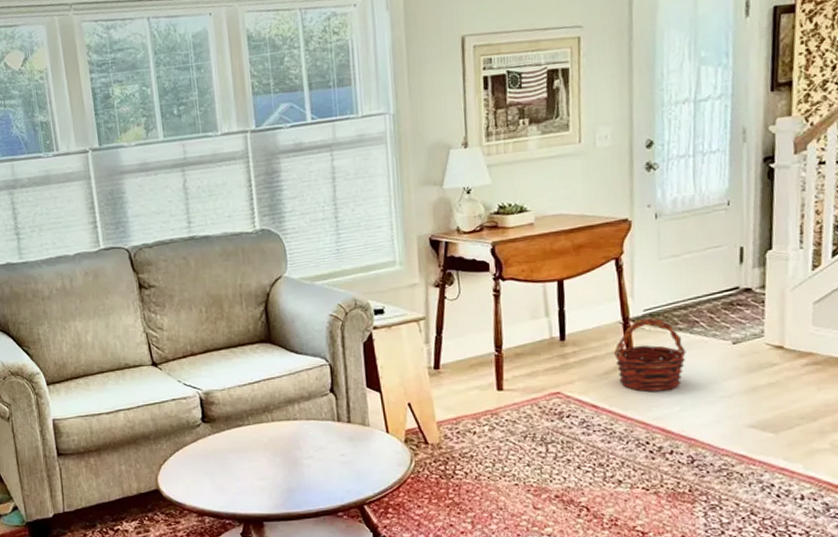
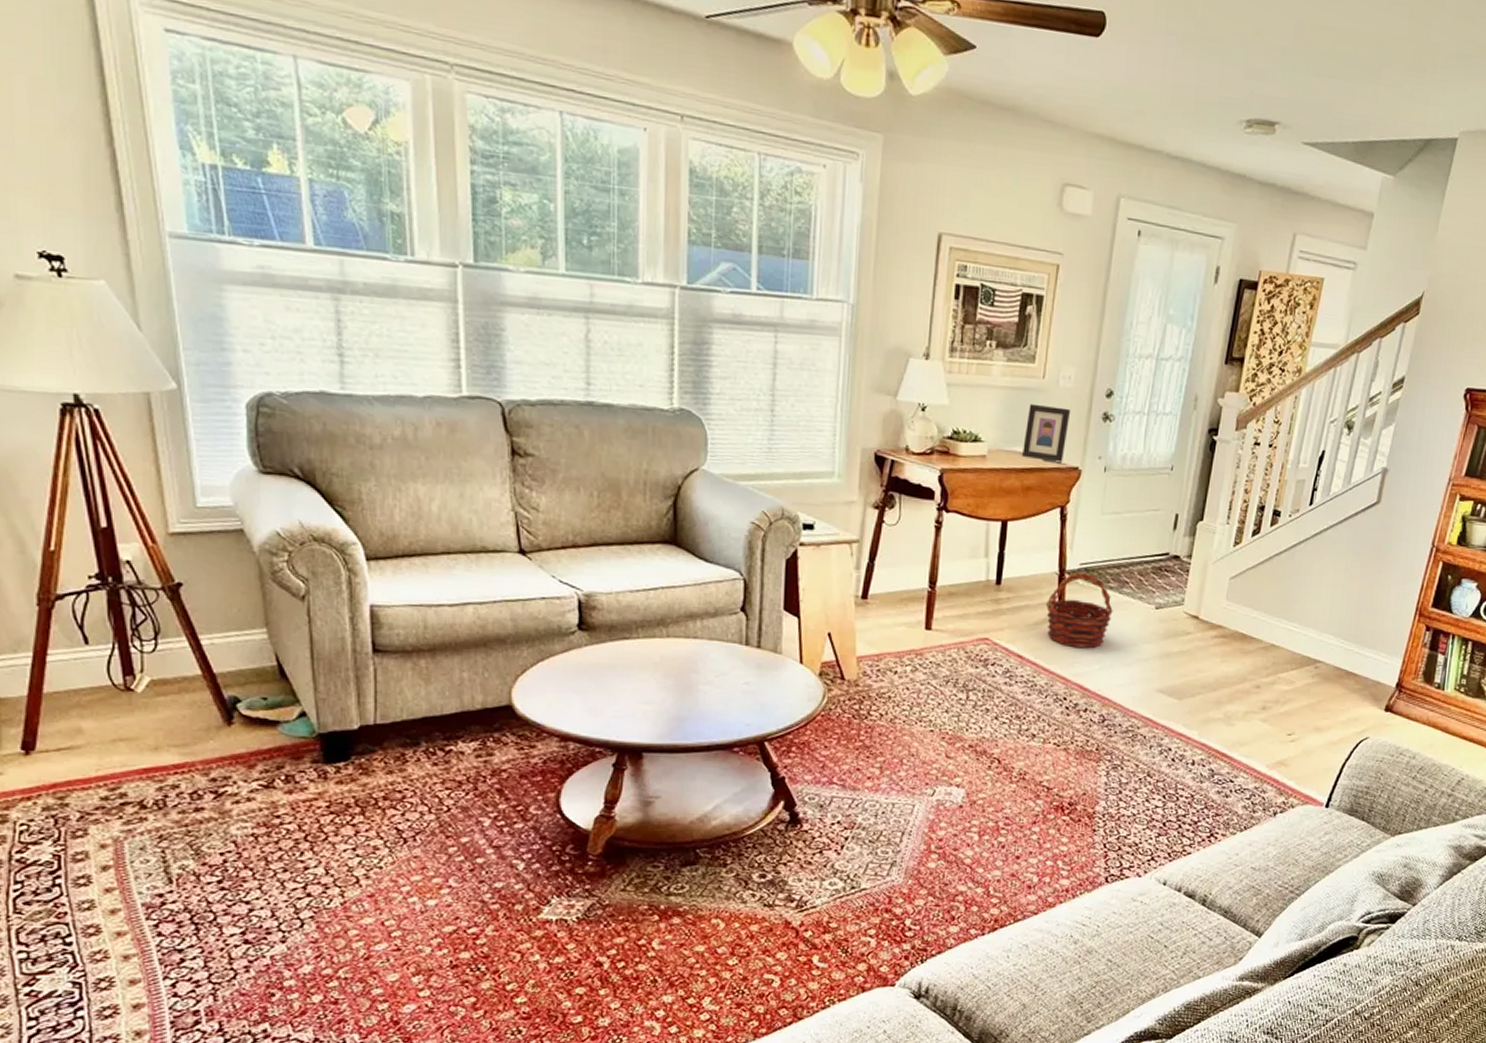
picture frame: none [568,165,613,219] -> present [1022,403,1071,462]

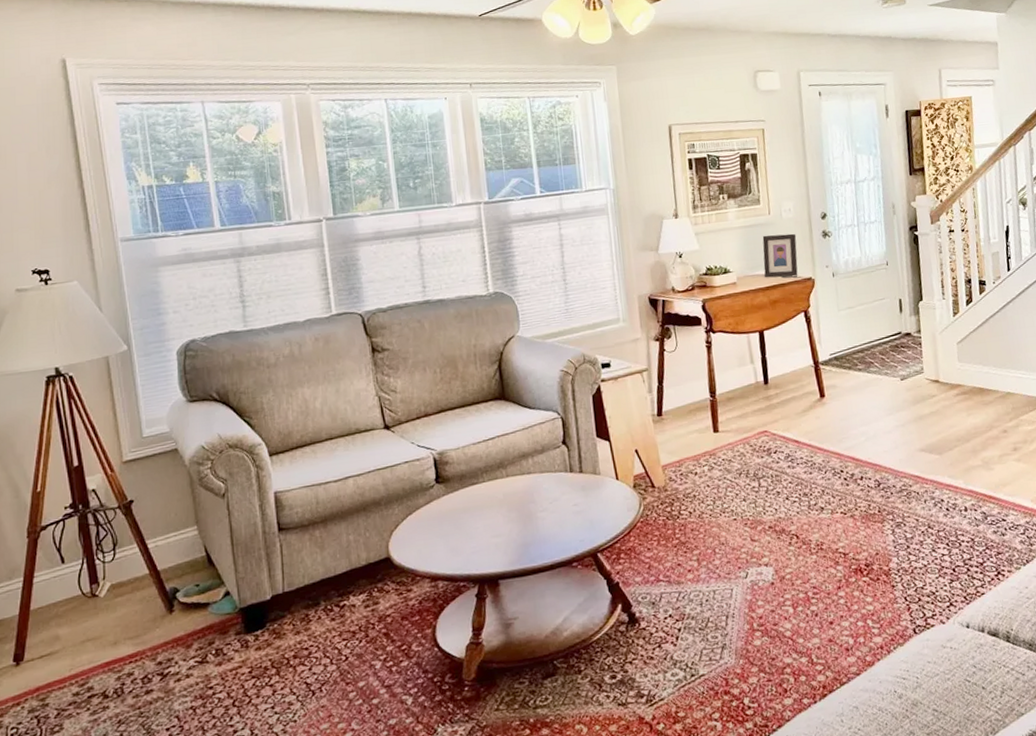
basket: present [1045,572,1113,649] -> none [808,360,866,425]

